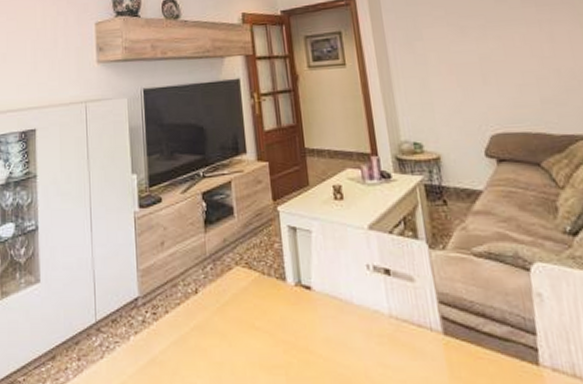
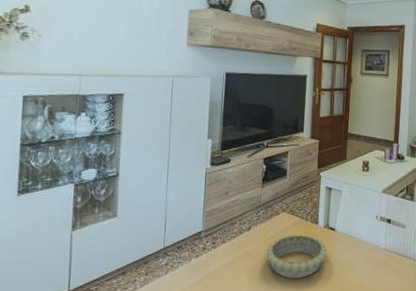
decorative bowl: none [222,297,307,363] -> present [266,234,328,278]

